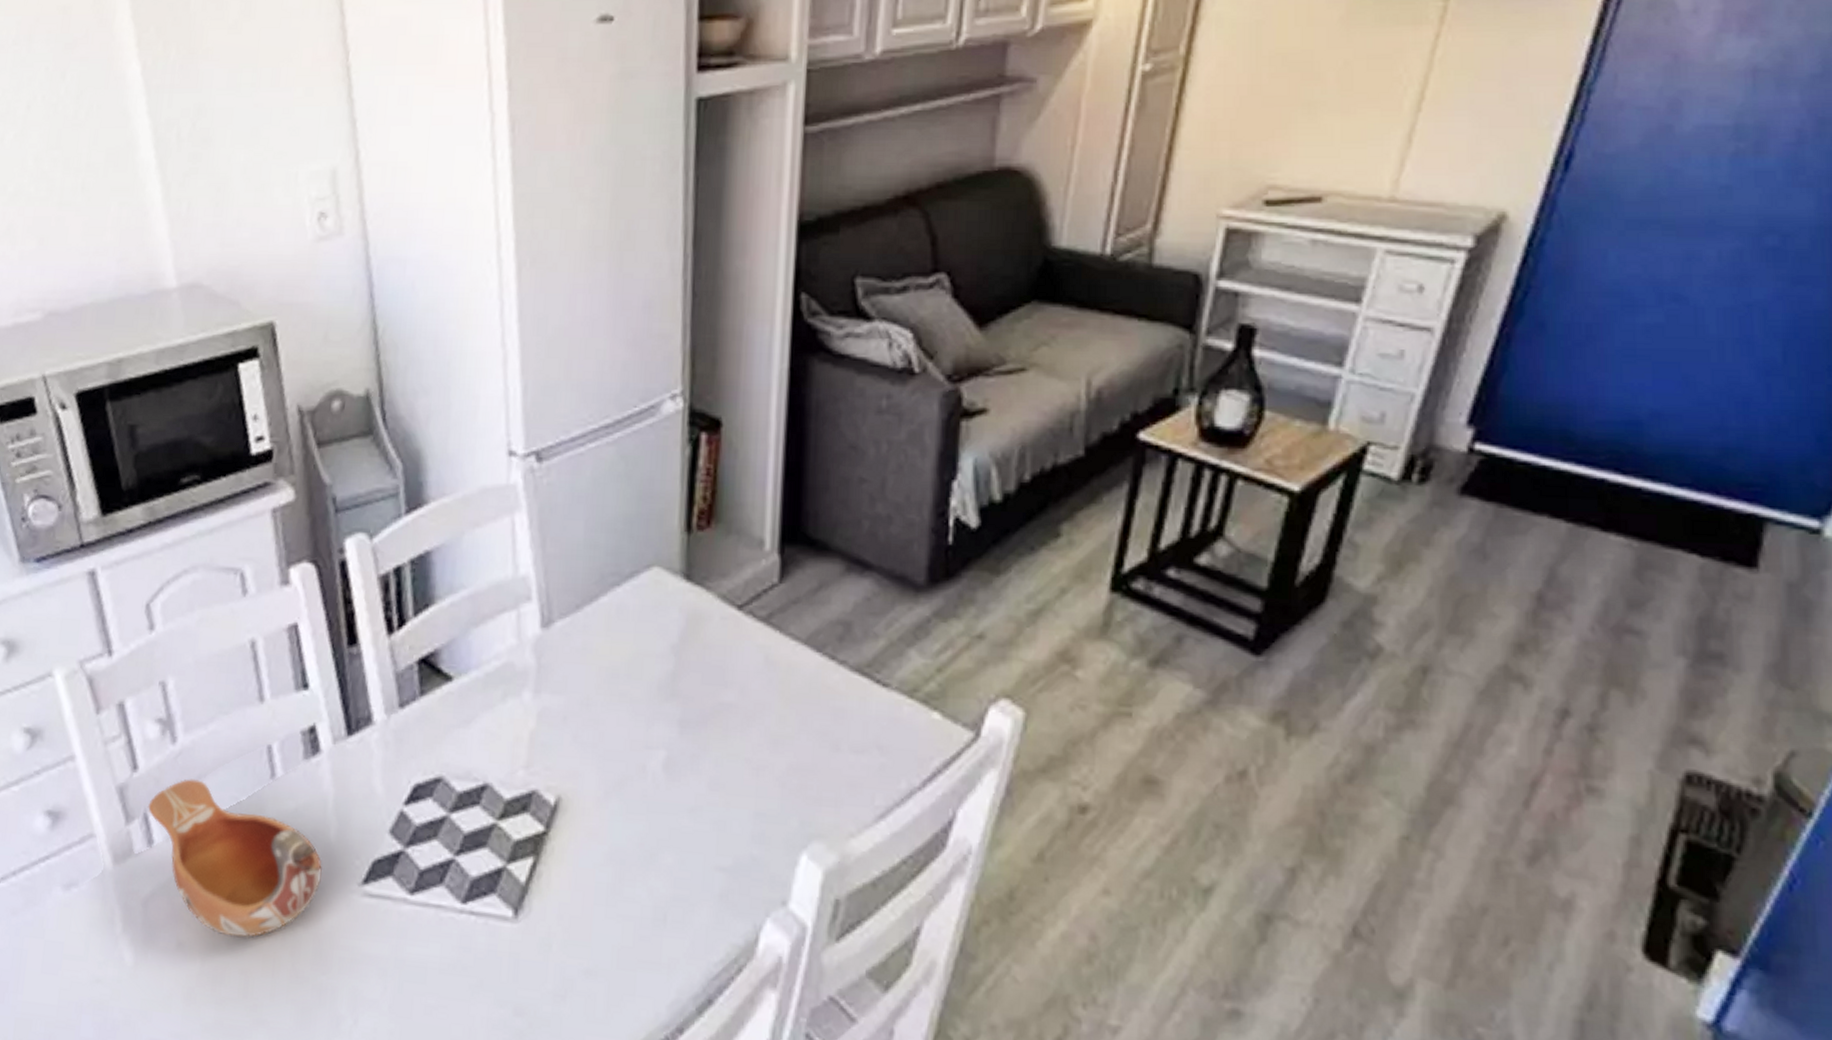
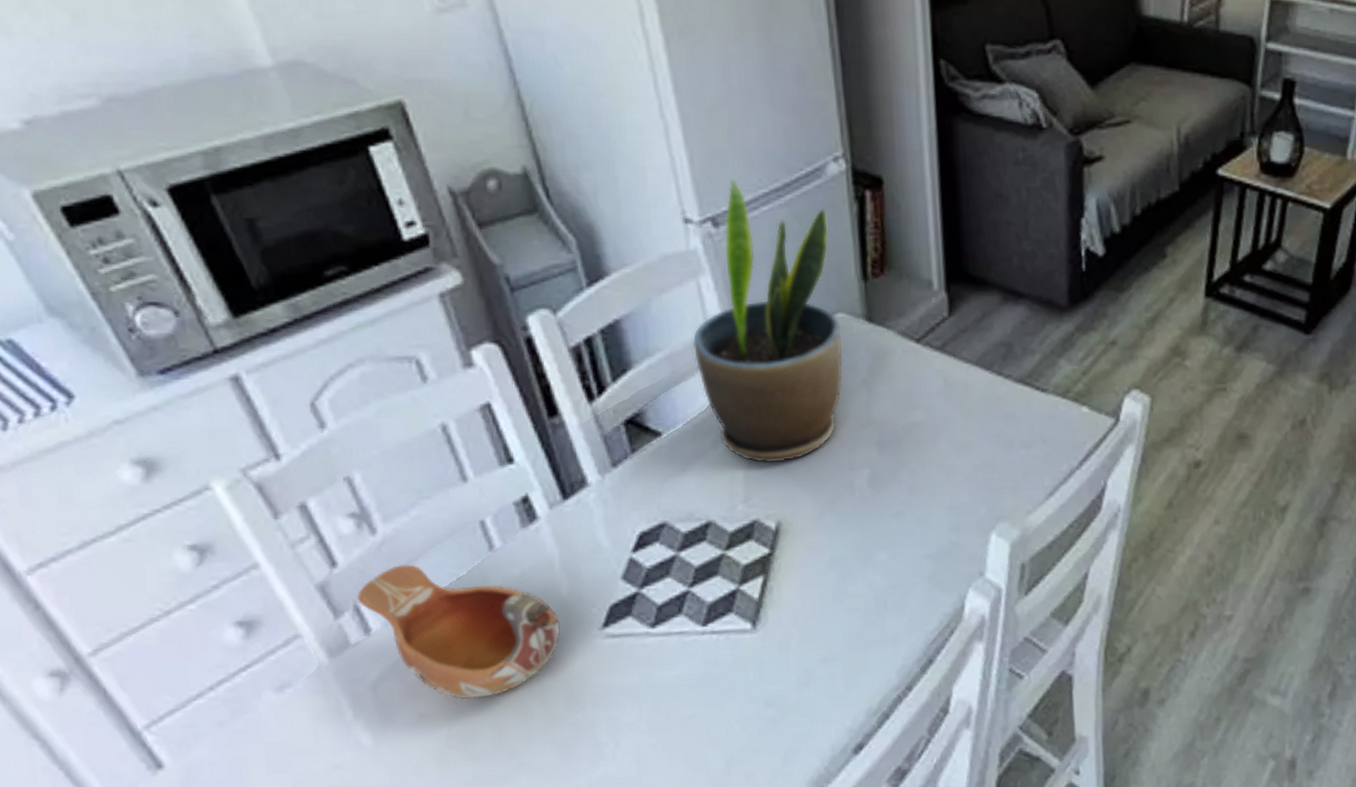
potted plant: none [497,411,656,729] -> present [693,178,843,464]

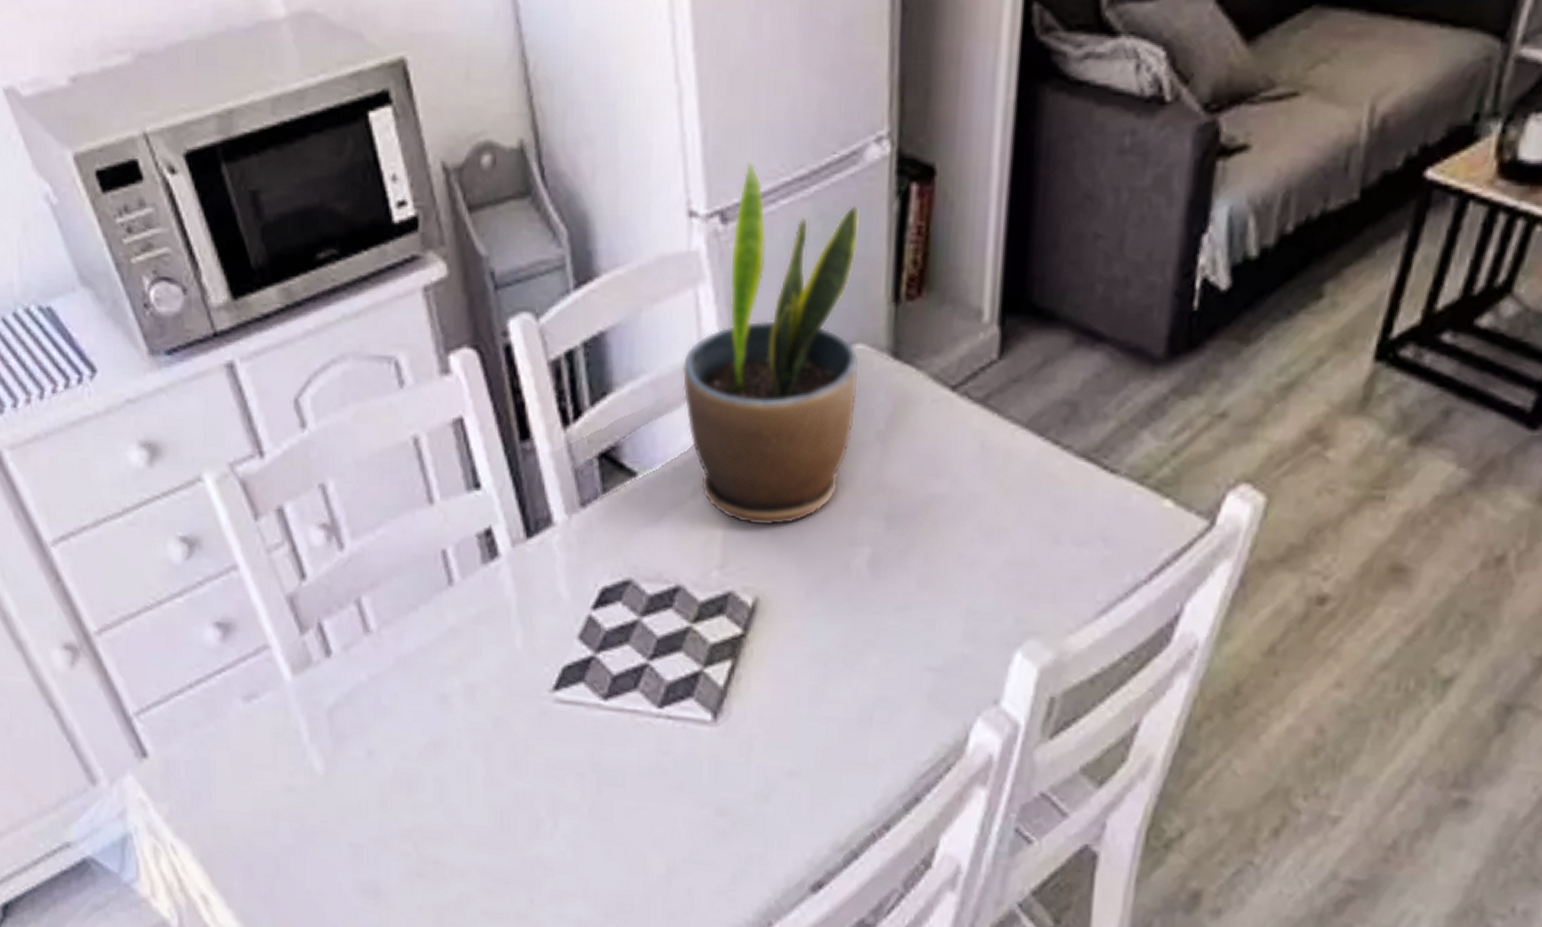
ceramic bowl: present [356,564,560,699] -> none [320,587,510,745]

